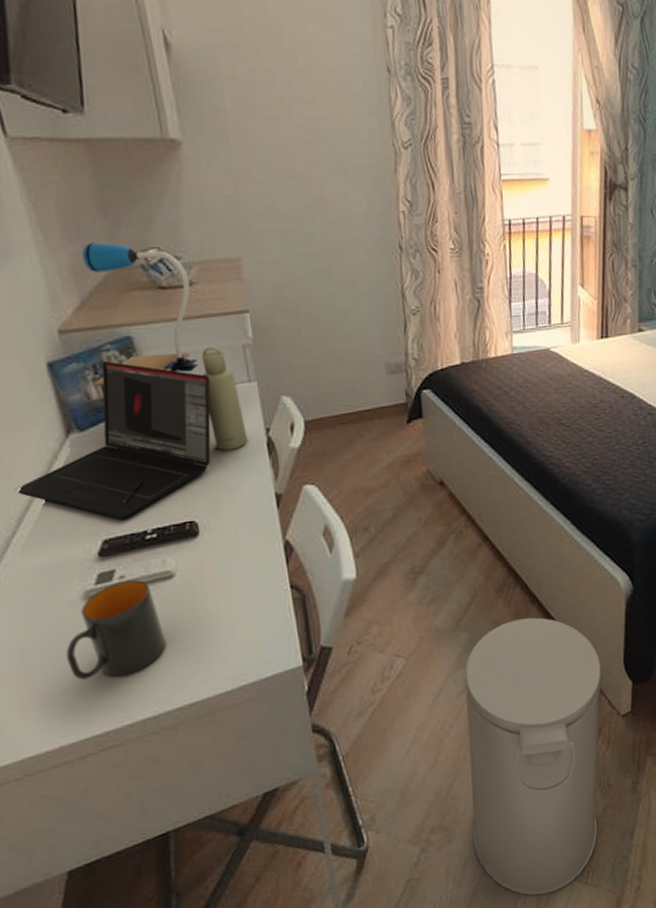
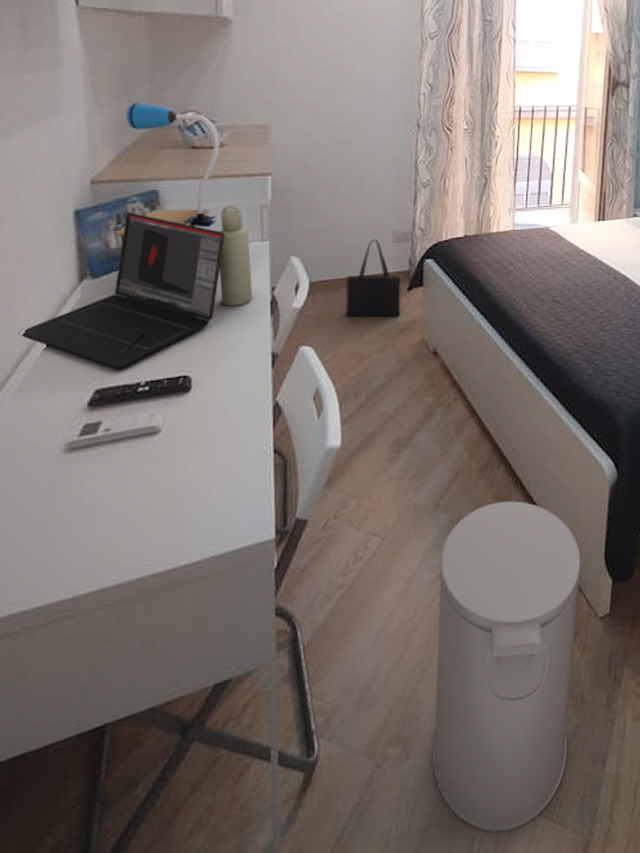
mug: present [65,580,167,680] -> none [35,434,140,540]
tote bag: none [340,372,403,453] -> present [345,239,402,318]

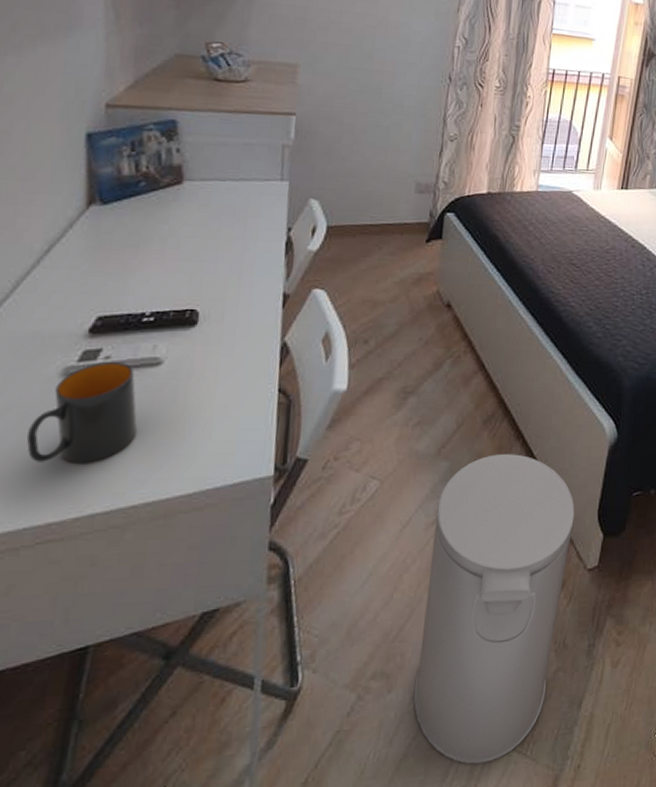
laptop: present [18,211,225,370] -> none [19,139,243,299]
mug: none [35,434,140,540] -> present [26,362,138,465]
desk lamp: present [114,103,220,236] -> none [127,28,245,164]
bottle: present [219,205,253,307] -> none [234,141,269,244]
tote bag: present [345,239,402,318] -> none [361,188,421,267]

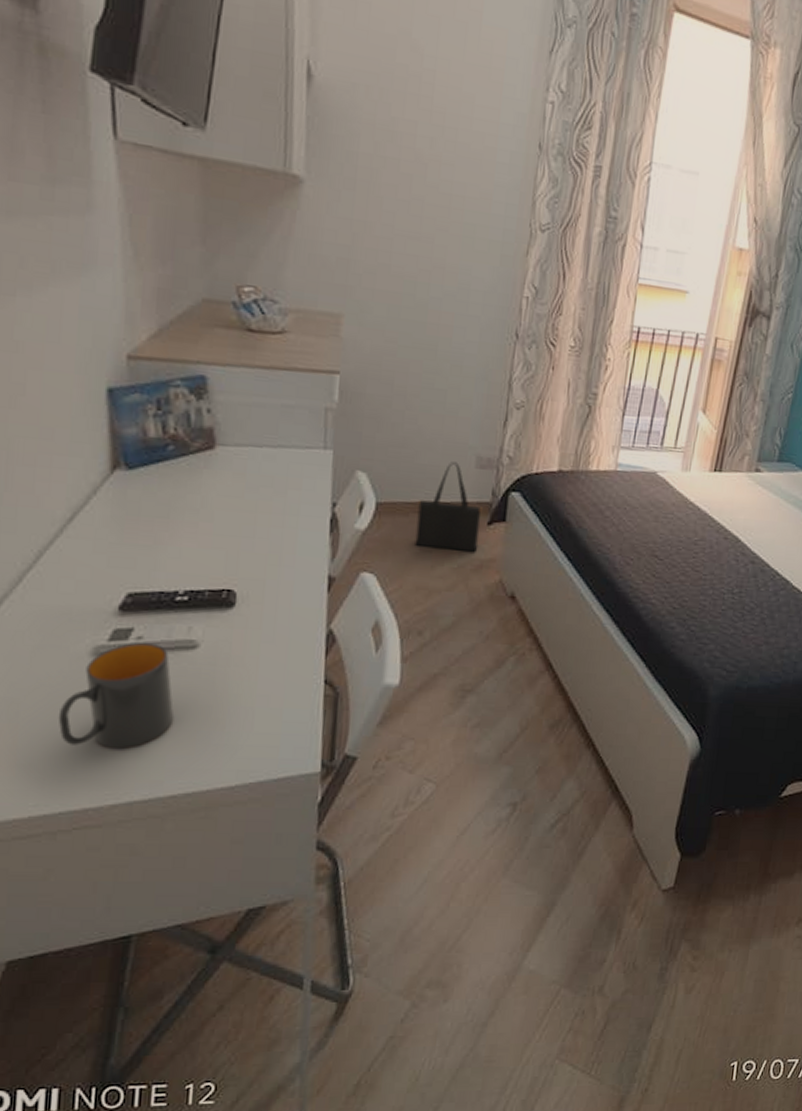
tote bag: none [361,188,421,267] -> present [415,462,482,552]
trash bin: present [413,454,575,765] -> none [471,762,650,1080]

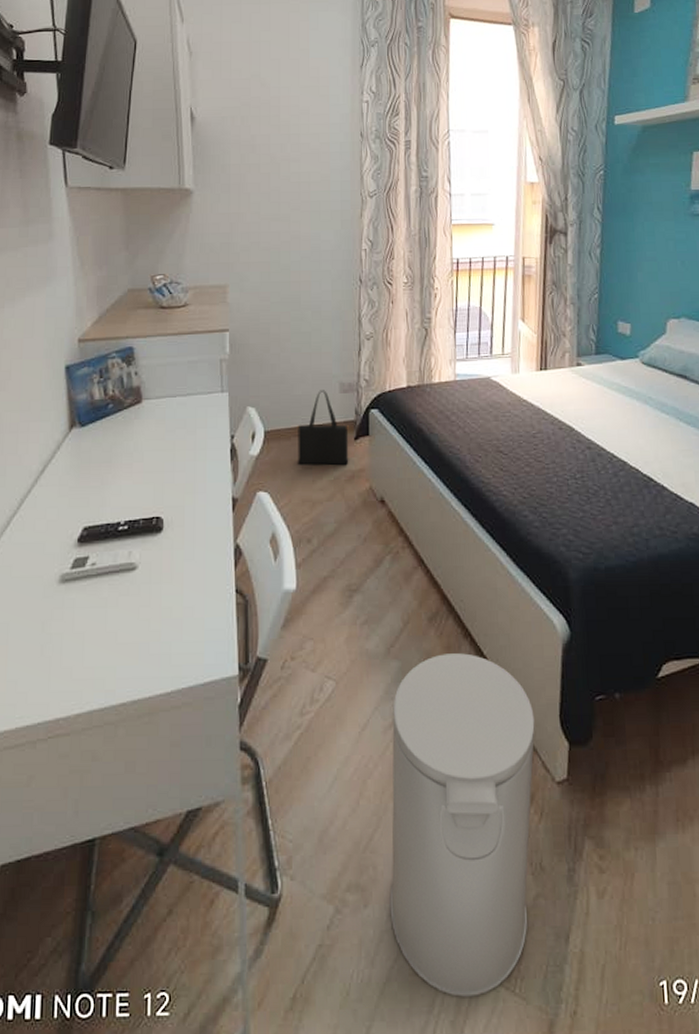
mug: present [58,643,175,750] -> none [36,568,122,664]
trash bin: none [471,762,650,1080] -> present [390,653,535,997]

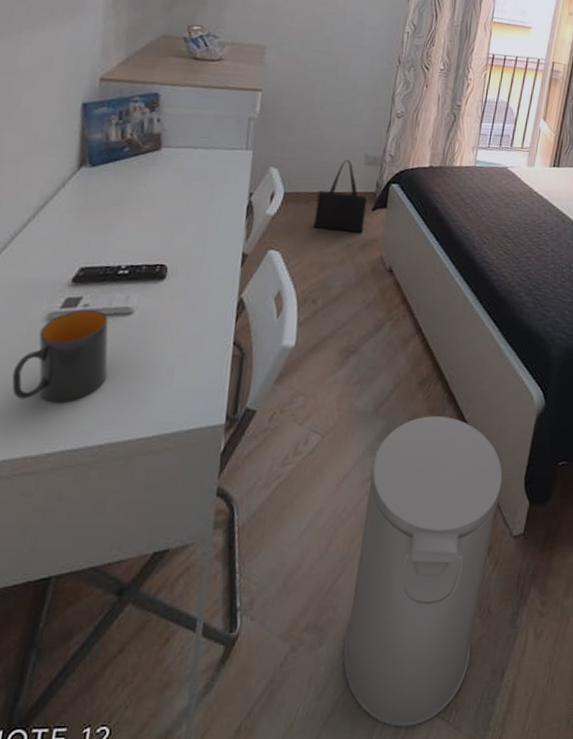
mug: none [36,568,122,664] -> present [12,310,109,404]

